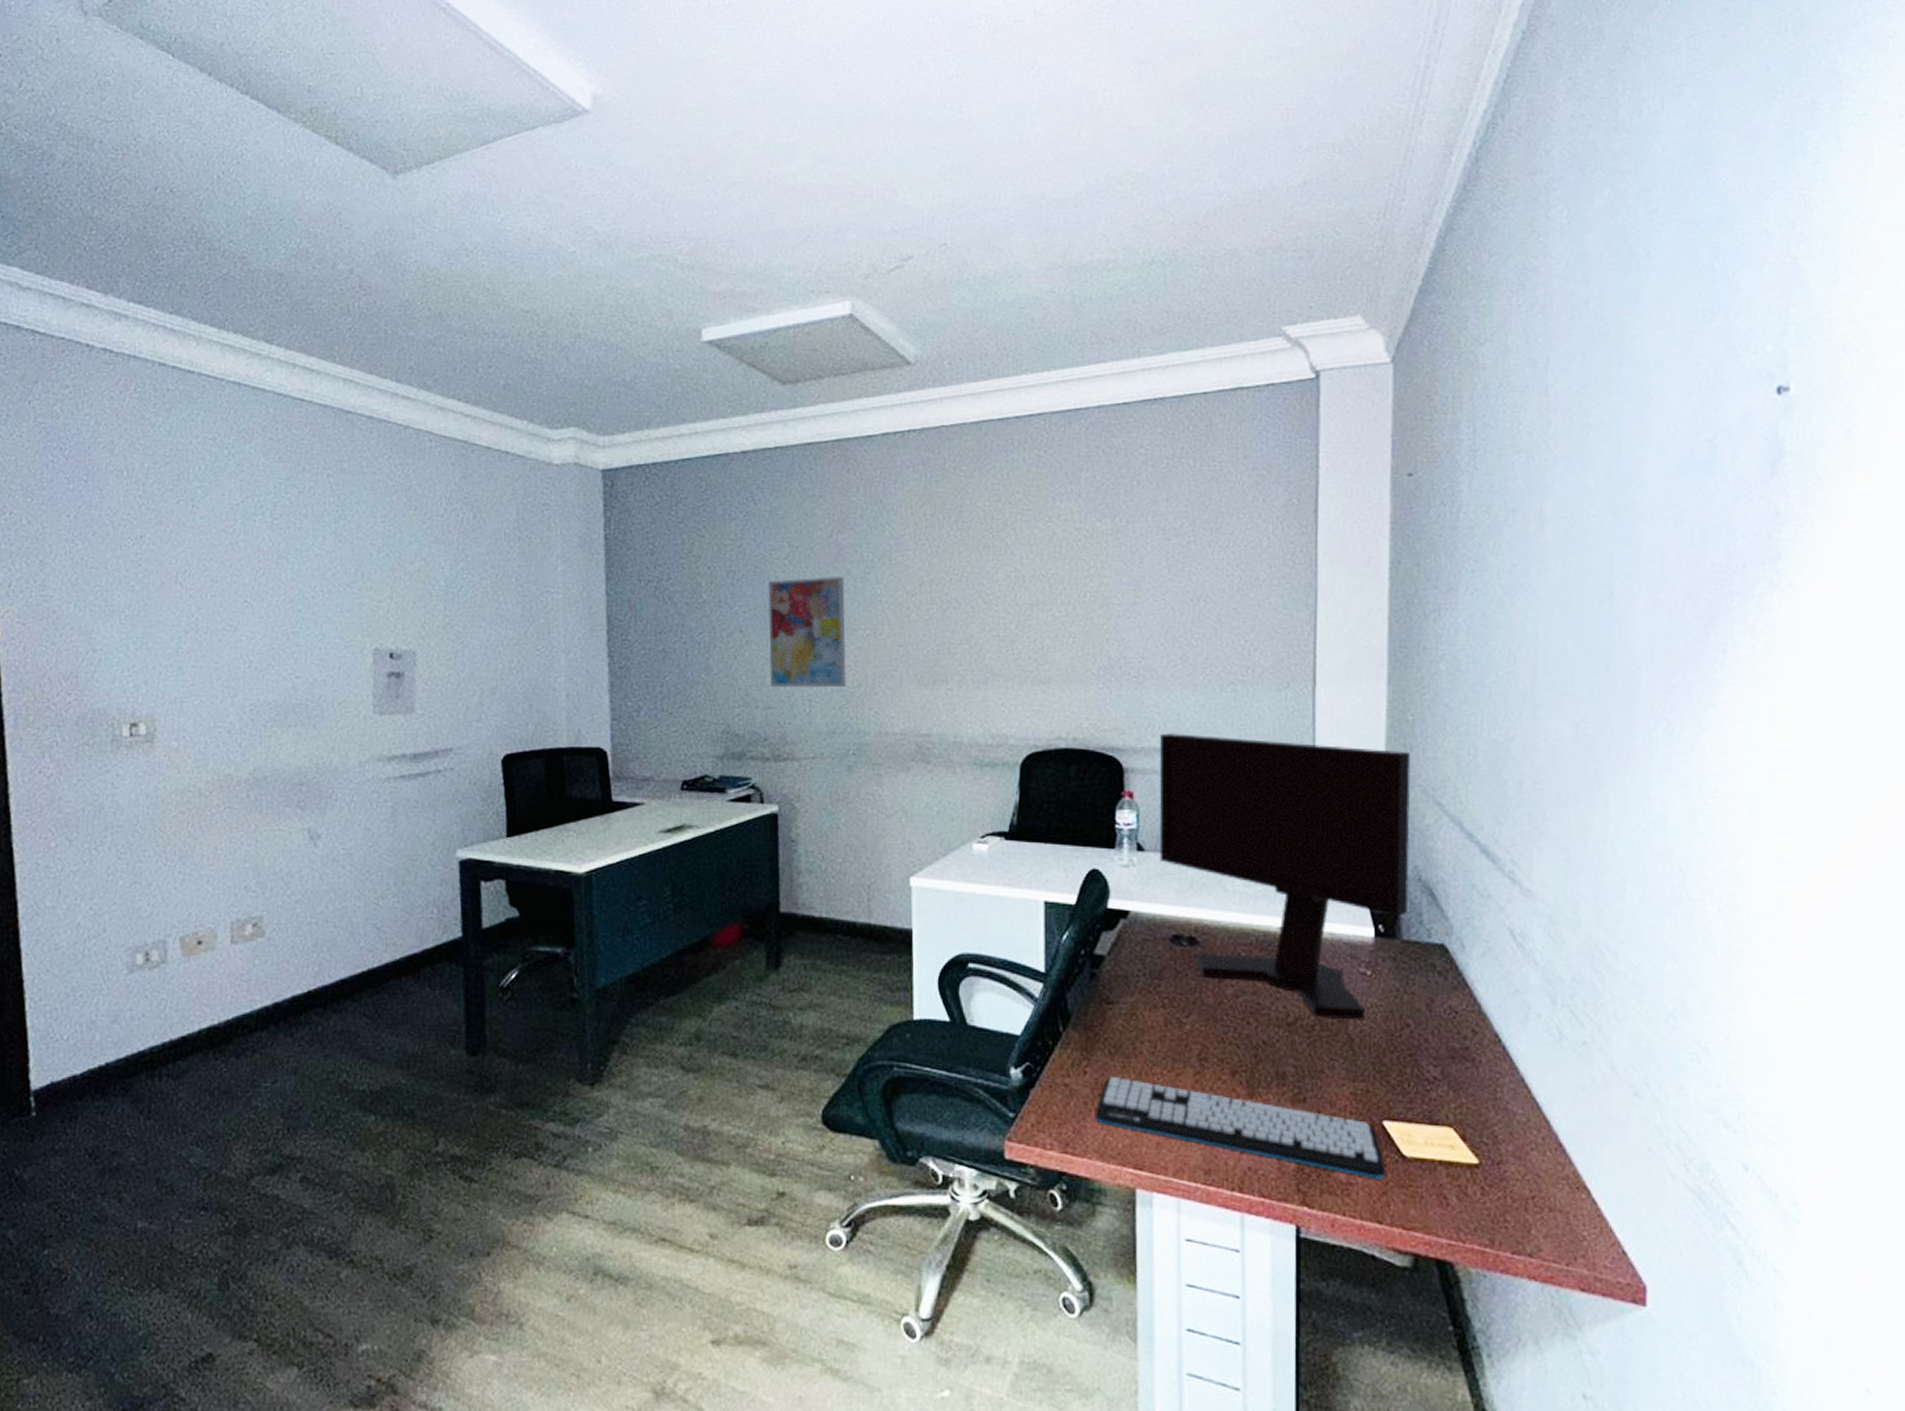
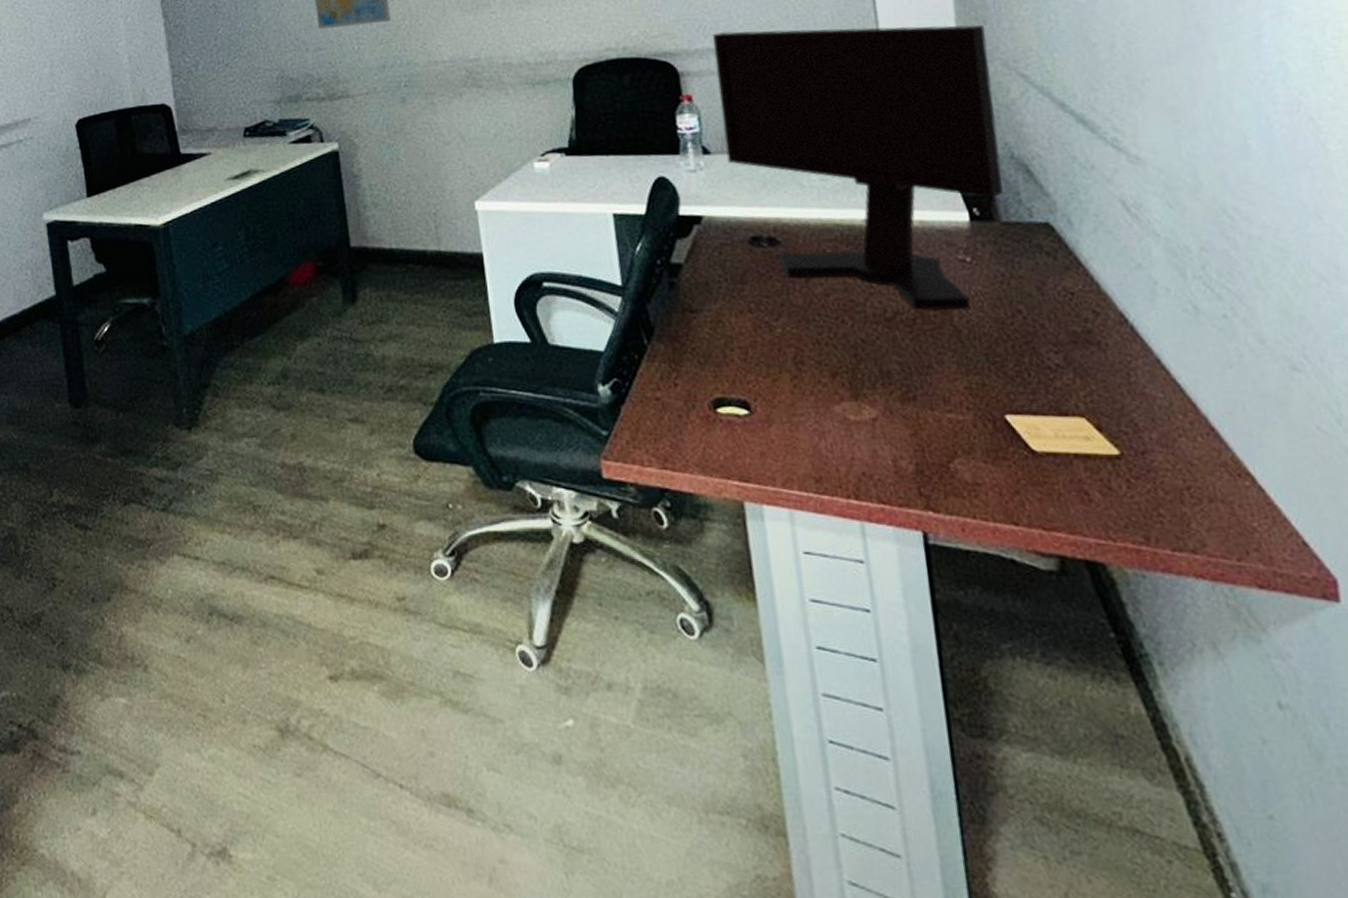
keyboard: present [1094,1076,1387,1179] -> none [690,386,1017,478]

